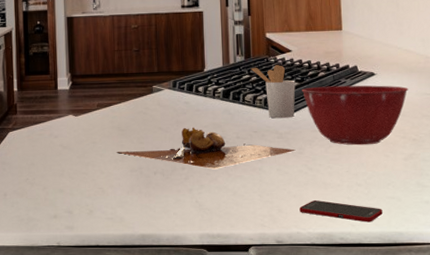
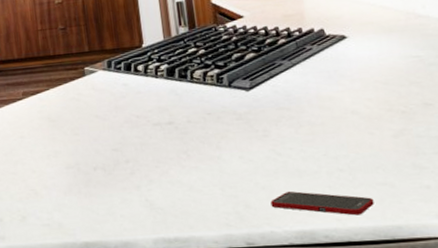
cutting board: present [117,127,296,169] -> none [49,112,260,161]
utensil holder: present [250,65,296,119] -> none [196,34,254,97]
mixing bowl: present [301,85,409,146] -> none [259,49,390,123]

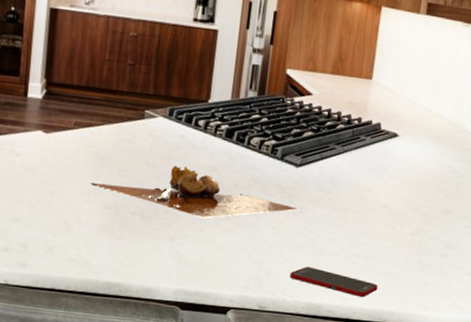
cutting board: none [49,112,260,161] -> present [91,166,297,219]

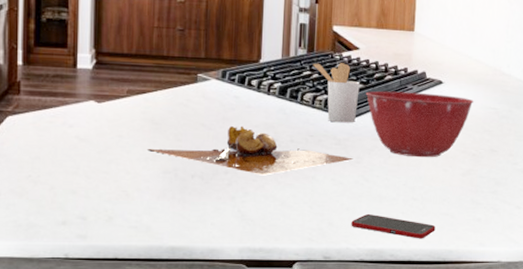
utensil holder: none [262,106,310,172] -> present [312,63,360,123]
mixing bowl: none [315,139,430,214] -> present [365,91,474,158]

